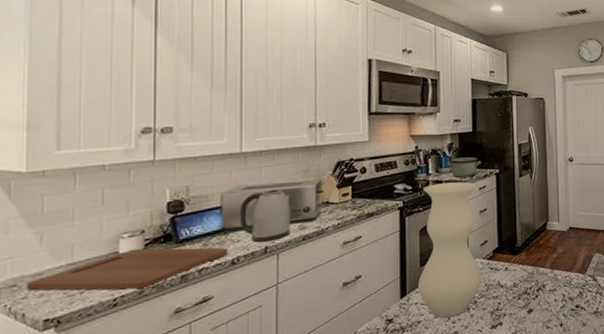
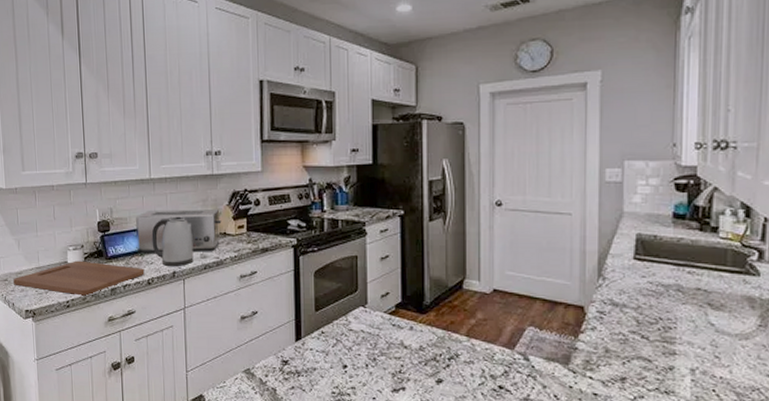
vase: present [418,181,482,318] -> none [313,222,383,371]
saucepan: present [447,157,481,177] -> none [344,194,382,217]

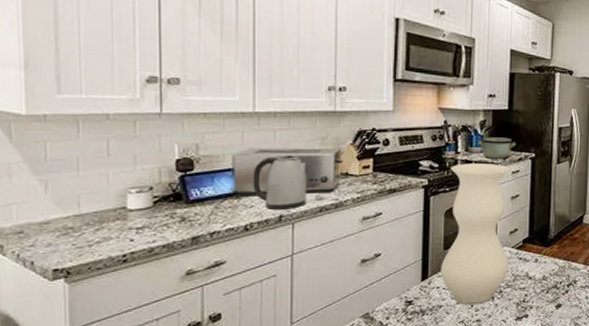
cutting board: present [13,260,145,296] -> none [34,205,241,247]
vase: none [313,222,383,371] -> present [441,163,510,305]
saucepan: none [344,194,382,217] -> present [478,137,516,159]

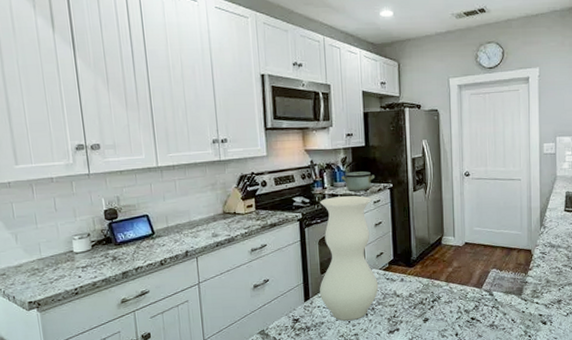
toaster: present [232,147,344,196] -> none [144,191,231,238]
kettle: present [252,155,307,209] -> none [161,200,206,247]

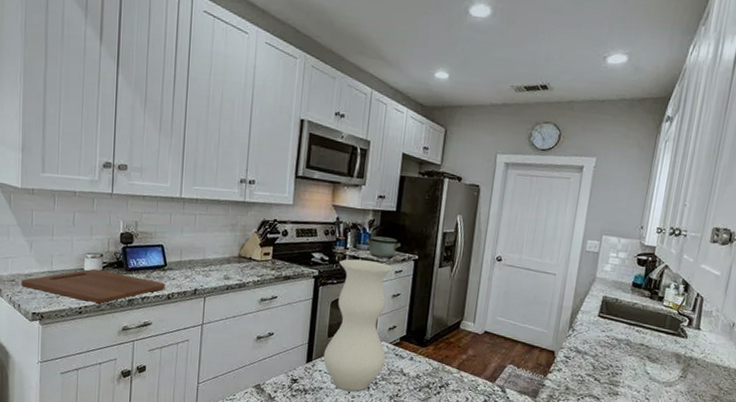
cutting board: none [12,248,157,282] -> present [21,268,165,304]

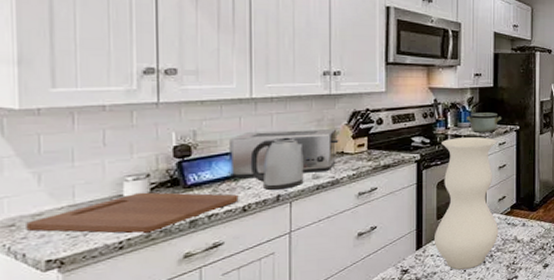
toaster: none [160,228,249,274] -> present [229,128,339,179]
kettle: none [176,236,219,285] -> present [250,137,304,190]

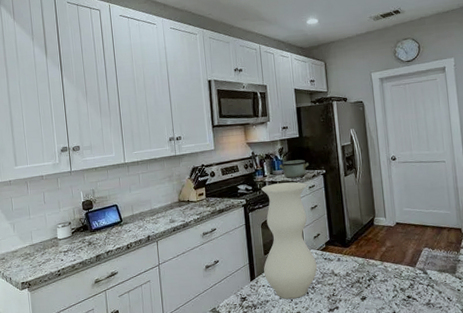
cutting board: present [26,192,239,234] -> none [10,235,124,265]
toaster: present [229,128,339,179] -> none [114,182,185,225]
kettle: present [250,137,304,190] -> none [128,191,164,232]

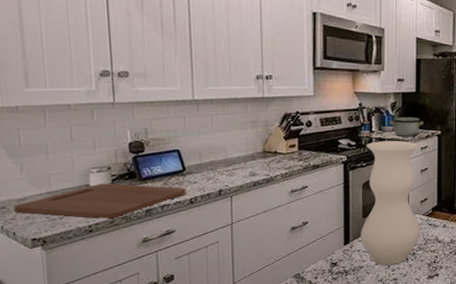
cutting board: none [10,235,124,265] -> present [14,183,187,219]

